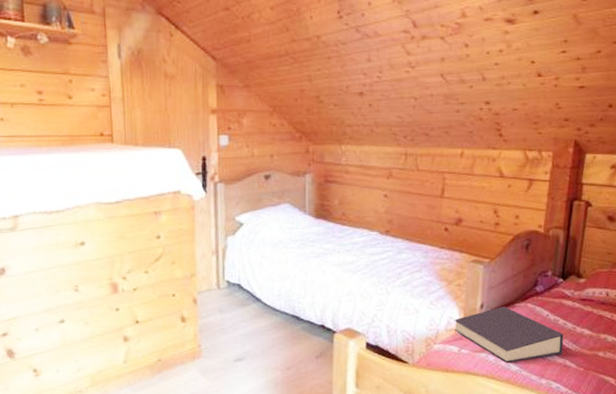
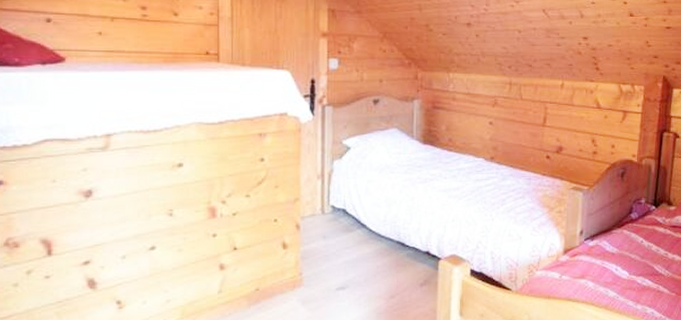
book: present [454,306,564,363] -> none [555,233,657,289]

